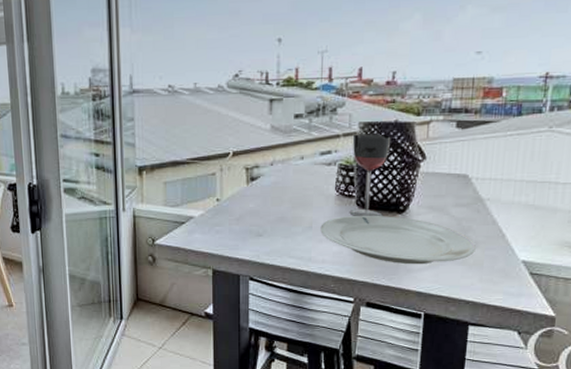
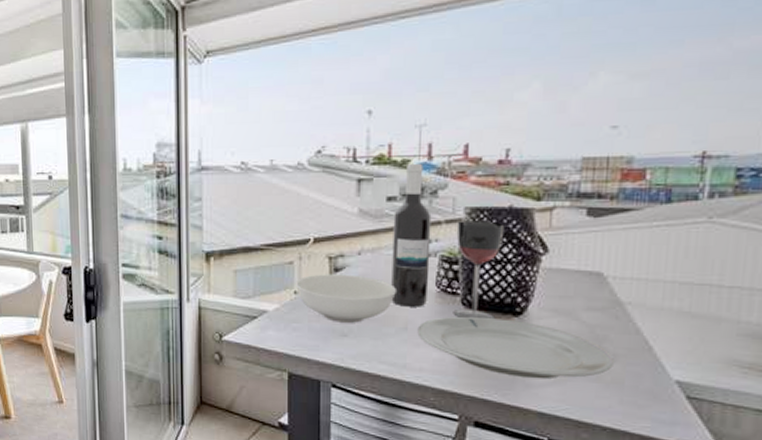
bowl: none [218,183,303,224] -> present [296,274,396,323]
wine bottle: none [298,84,332,209] -> present [391,163,432,307]

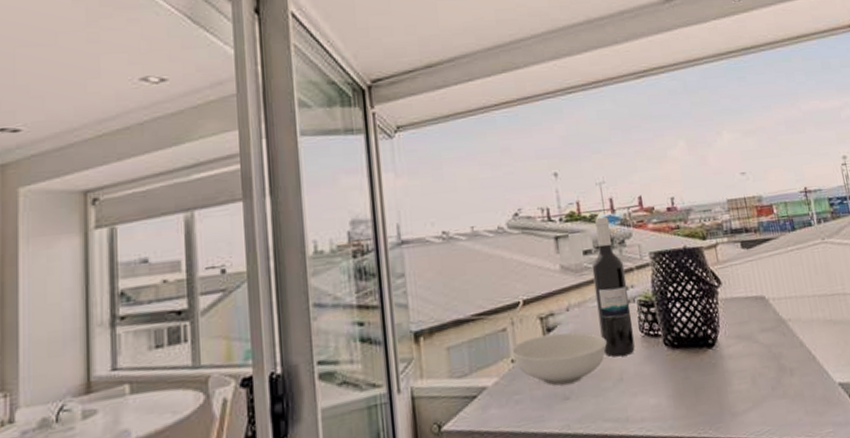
plate: present [417,316,614,379] -> none [632,352,793,408]
wineglass: present [453,221,505,320] -> none [645,262,694,359]

